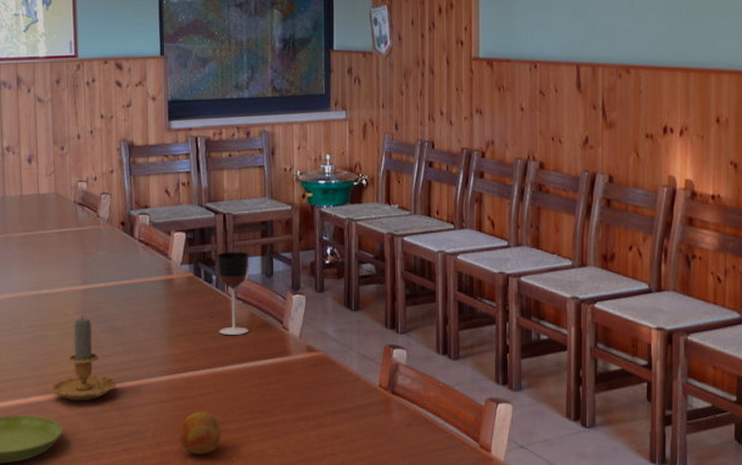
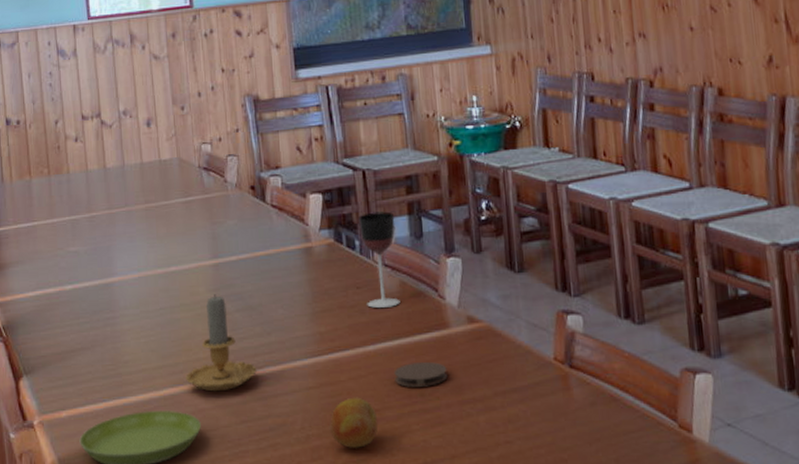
coaster: none [239,384,286,405] -> present [394,362,448,387]

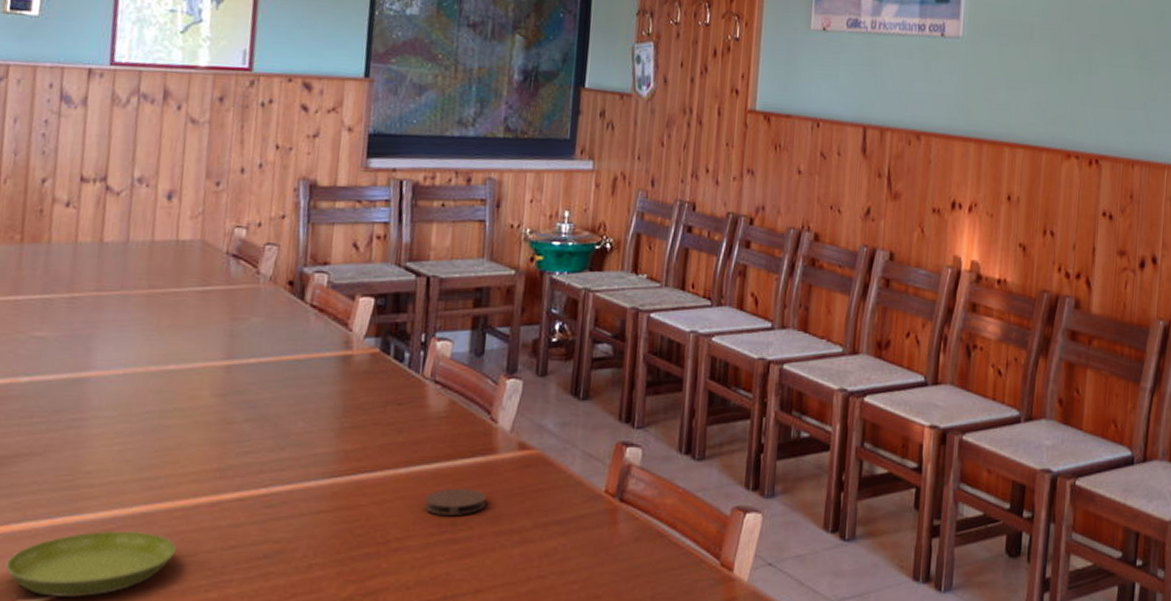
candle: present [186,294,257,392] -> none [165,400,260,512]
fruit: present [330,397,379,448] -> none [338,523,398,580]
wineglass: present [359,211,400,308] -> none [406,323,456,427]

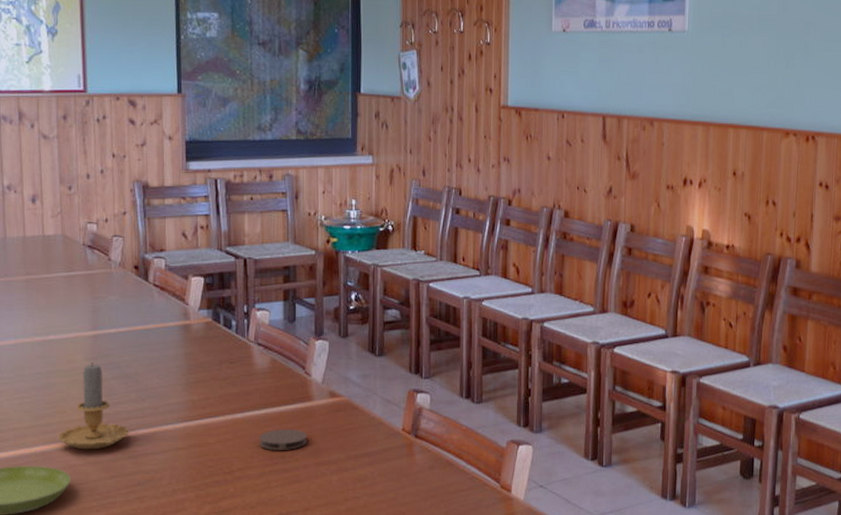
candle: none [165,400,260,512] -> present [58,362,129,450]

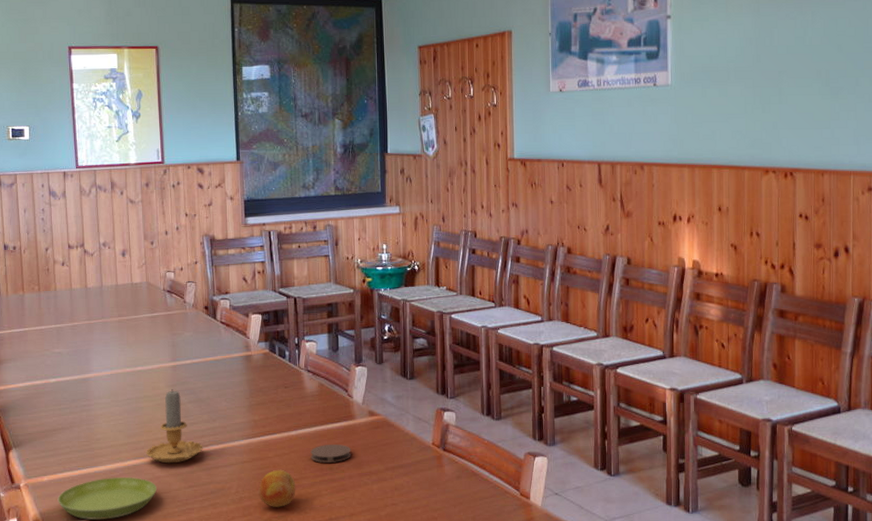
fruit: none [196,457,241,501] -> present [259,469,296,507]

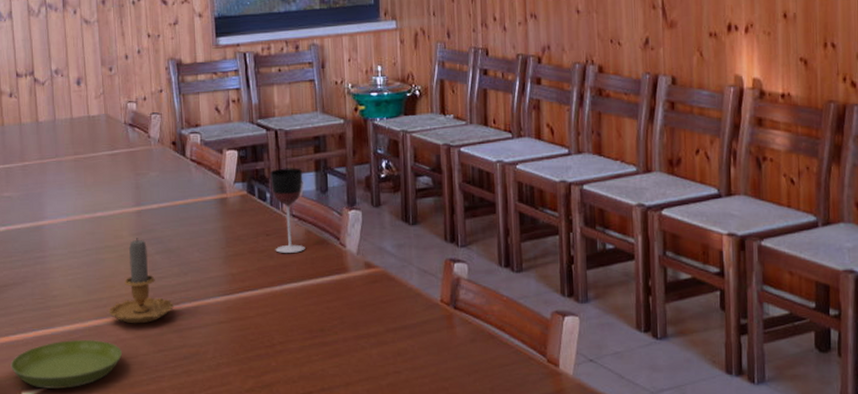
fruit: present [259,469,296,507] -> none [238,331,282,375]
wineglass: none [289,330,318,403] -> present [270,168,305,253]
coaster: present [310,444,351,463] -> none [298,302,346,323]

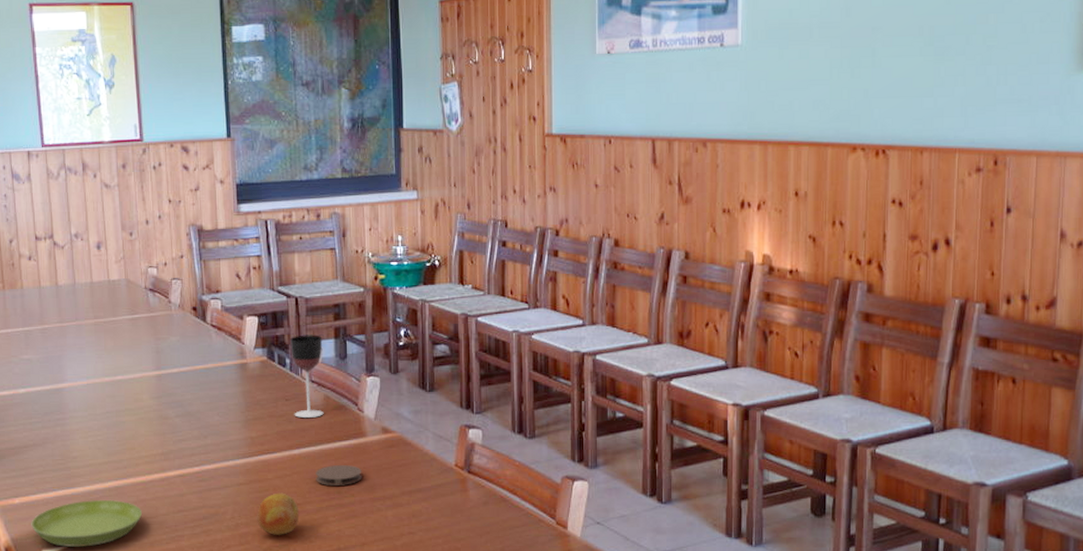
candle: present [109,238,174,324] -> none [129,401,193,485]
fruit: none [238,331,282,375] -> present [257,492,300,535]
coaster: none [298,302,346,323] -> present [315,465,362,486]

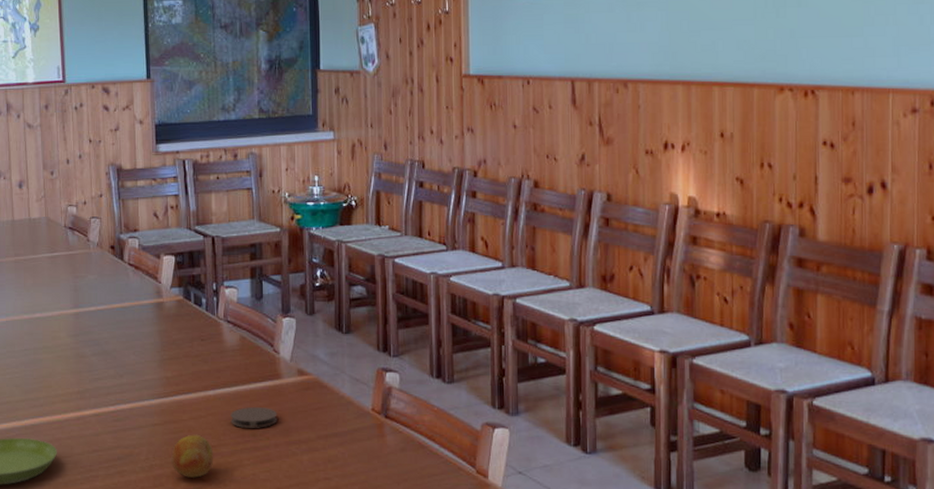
wineglass: present [290,335,324,417] -> none [206,274,239,358]

